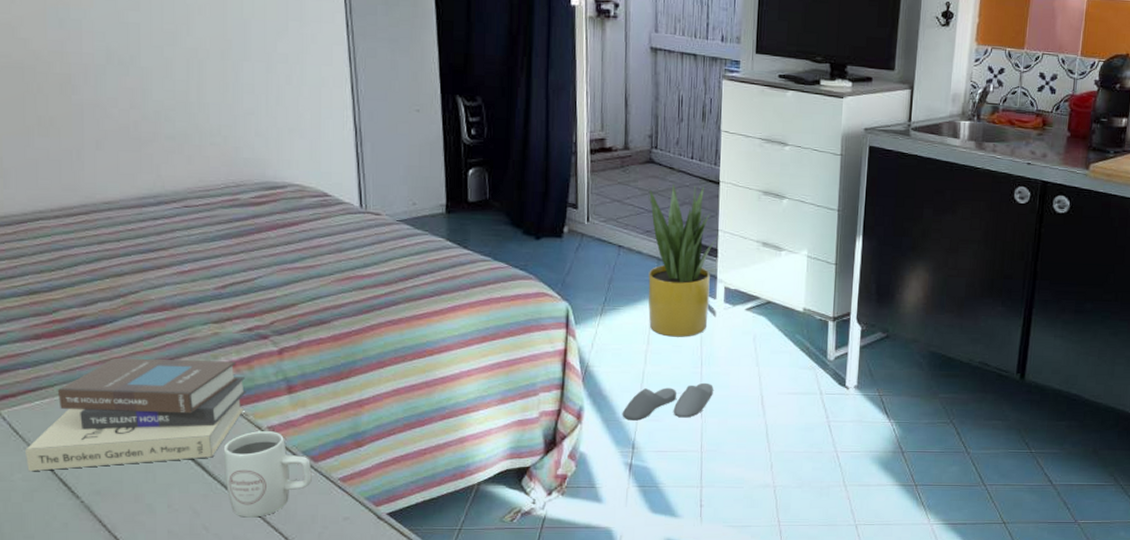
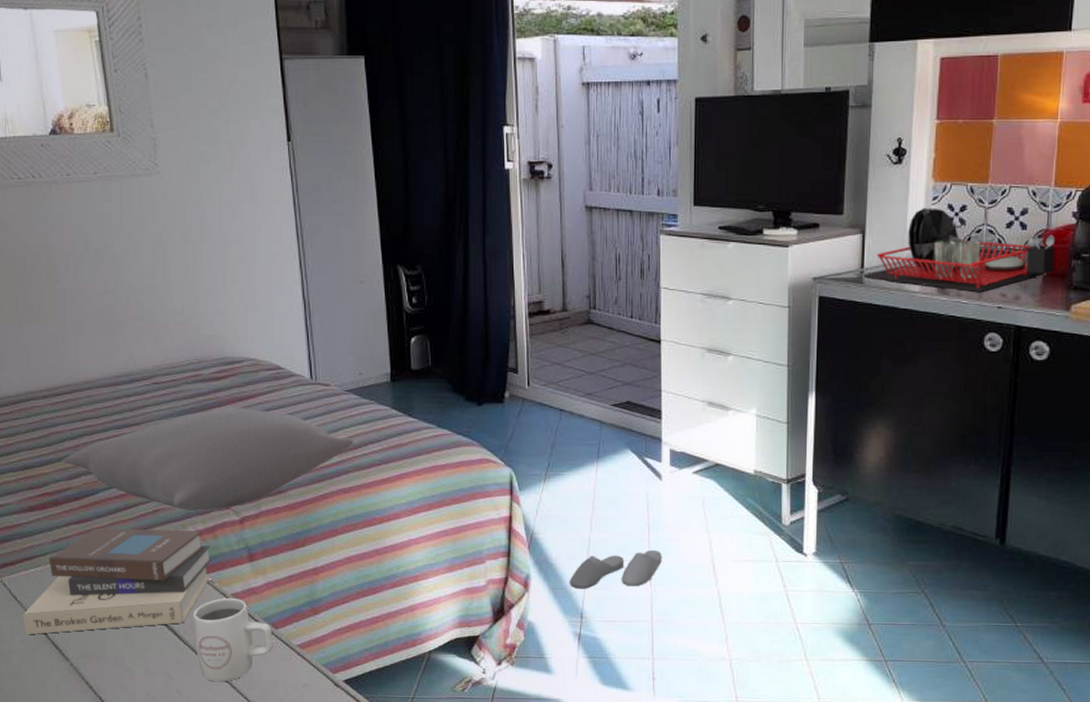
pillow: none [76,233,405,341] -> present [63,406,354,511]
planter: present [648,184,719,337] -> none [588,344,663,503]
dish rack: none [923,68,1079,150] -> present [876,208,1055,293]

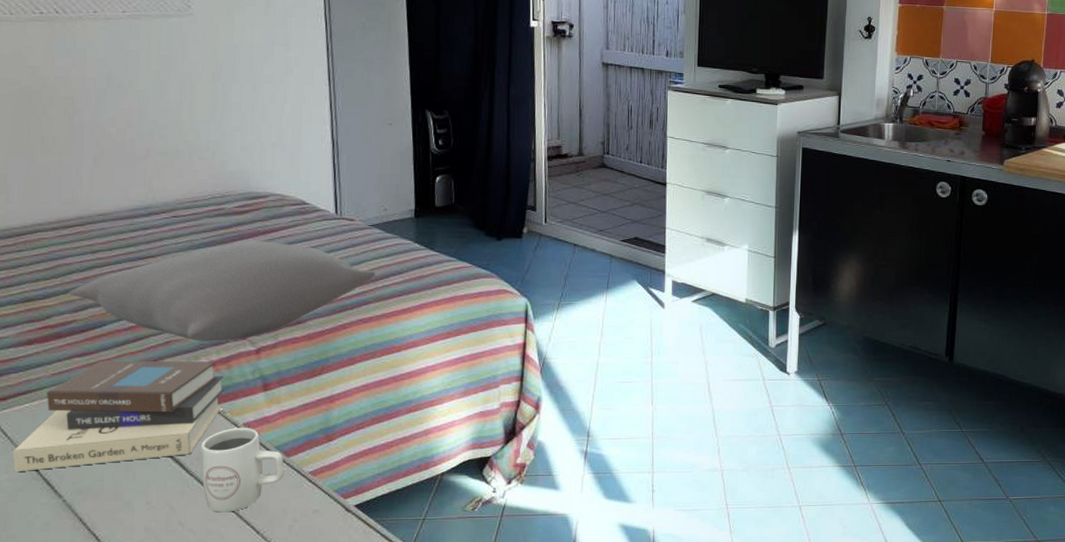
slippers: present [569,549,662,589] -> none [577,371,663,409]
dish rack: present [876,208,1055,293] -> none [850,76,991,148]

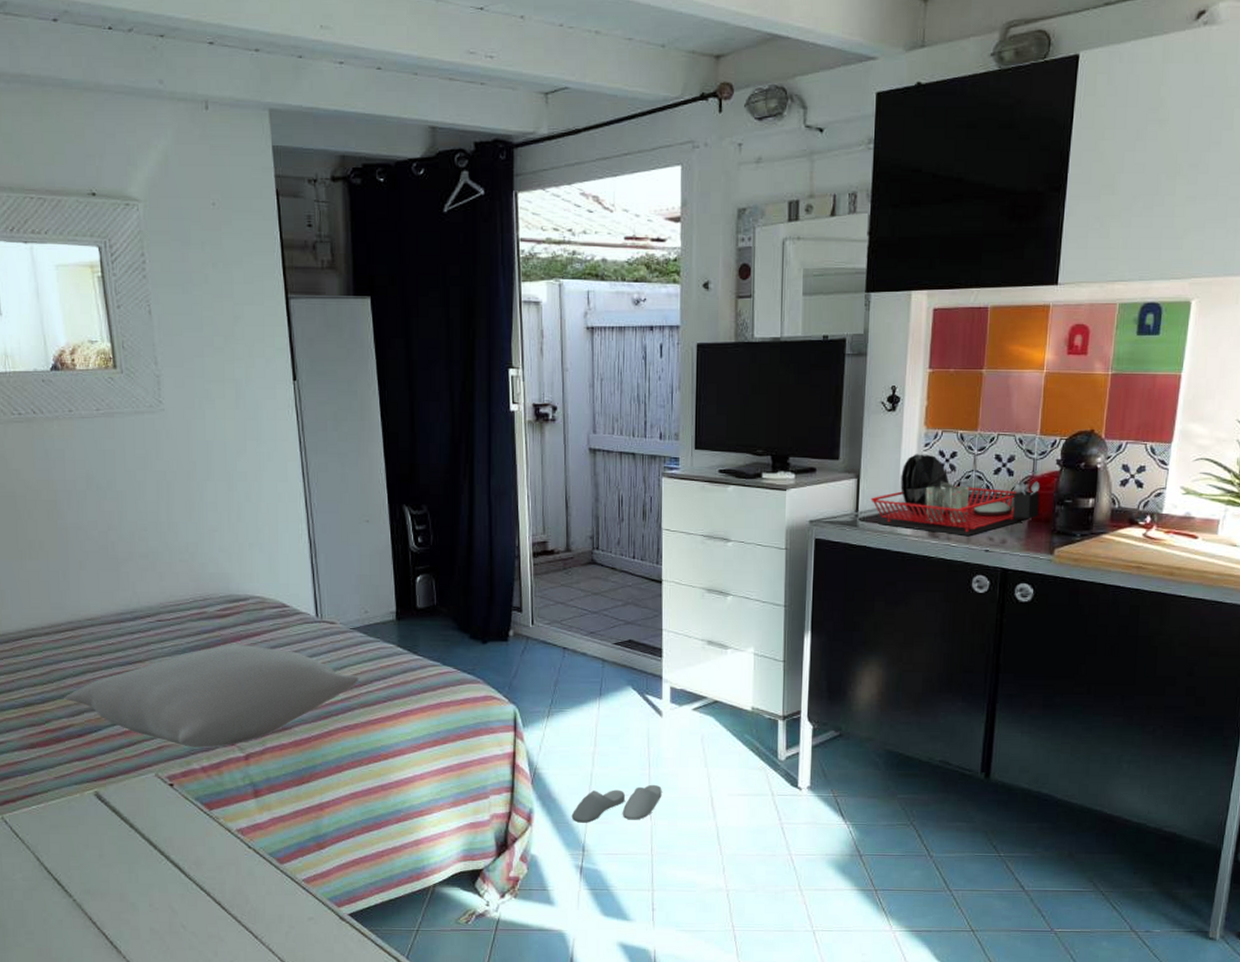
books: present [13,360,224,473] -> none [25,764,217,872]
mug: present [200,428,284,513] -> none [197,834,278,917]
slippers: none [577,371,663,409] -> present [571,784,662,823]
dish rack: none [850,76,991,148] -> present [871,454,1040,537]

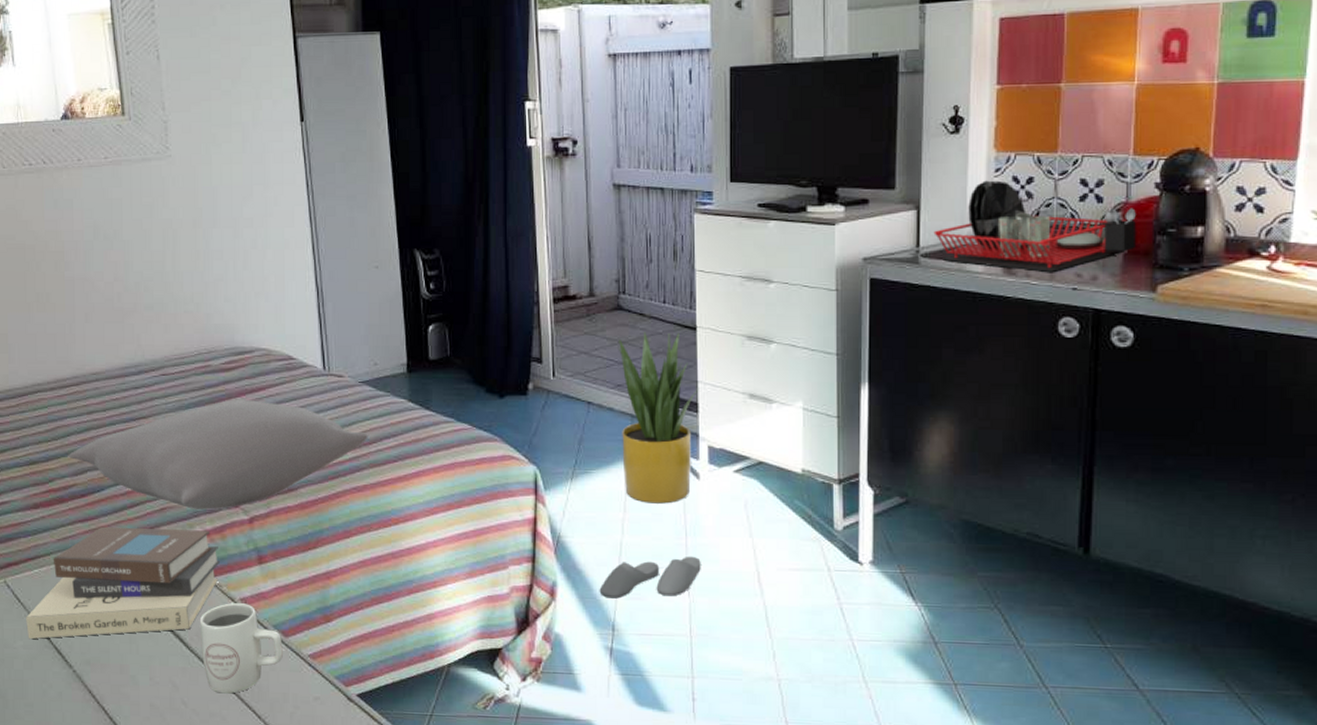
books: none [25,764,217,872] -> present [26,526,220,640]
mug: none [197,834,278,917] -> present [199,603,283,694]
planter: none [591,584,663,739] -> present [617,332,699,504]

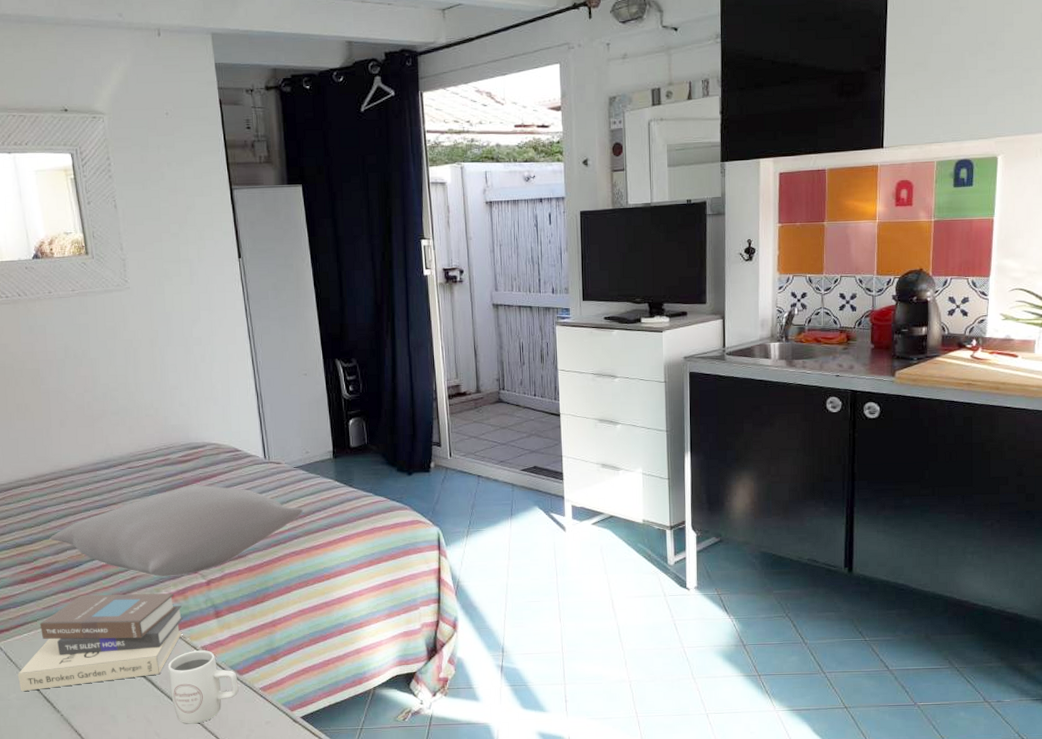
slippers: present [599,556,701,599] -> none [491,591,569,628]
planter: present [617,332,699,504] -> none [500,419,564,552]
dish rack: present [933,180,1136,273] -> none [735,295,880,365]

